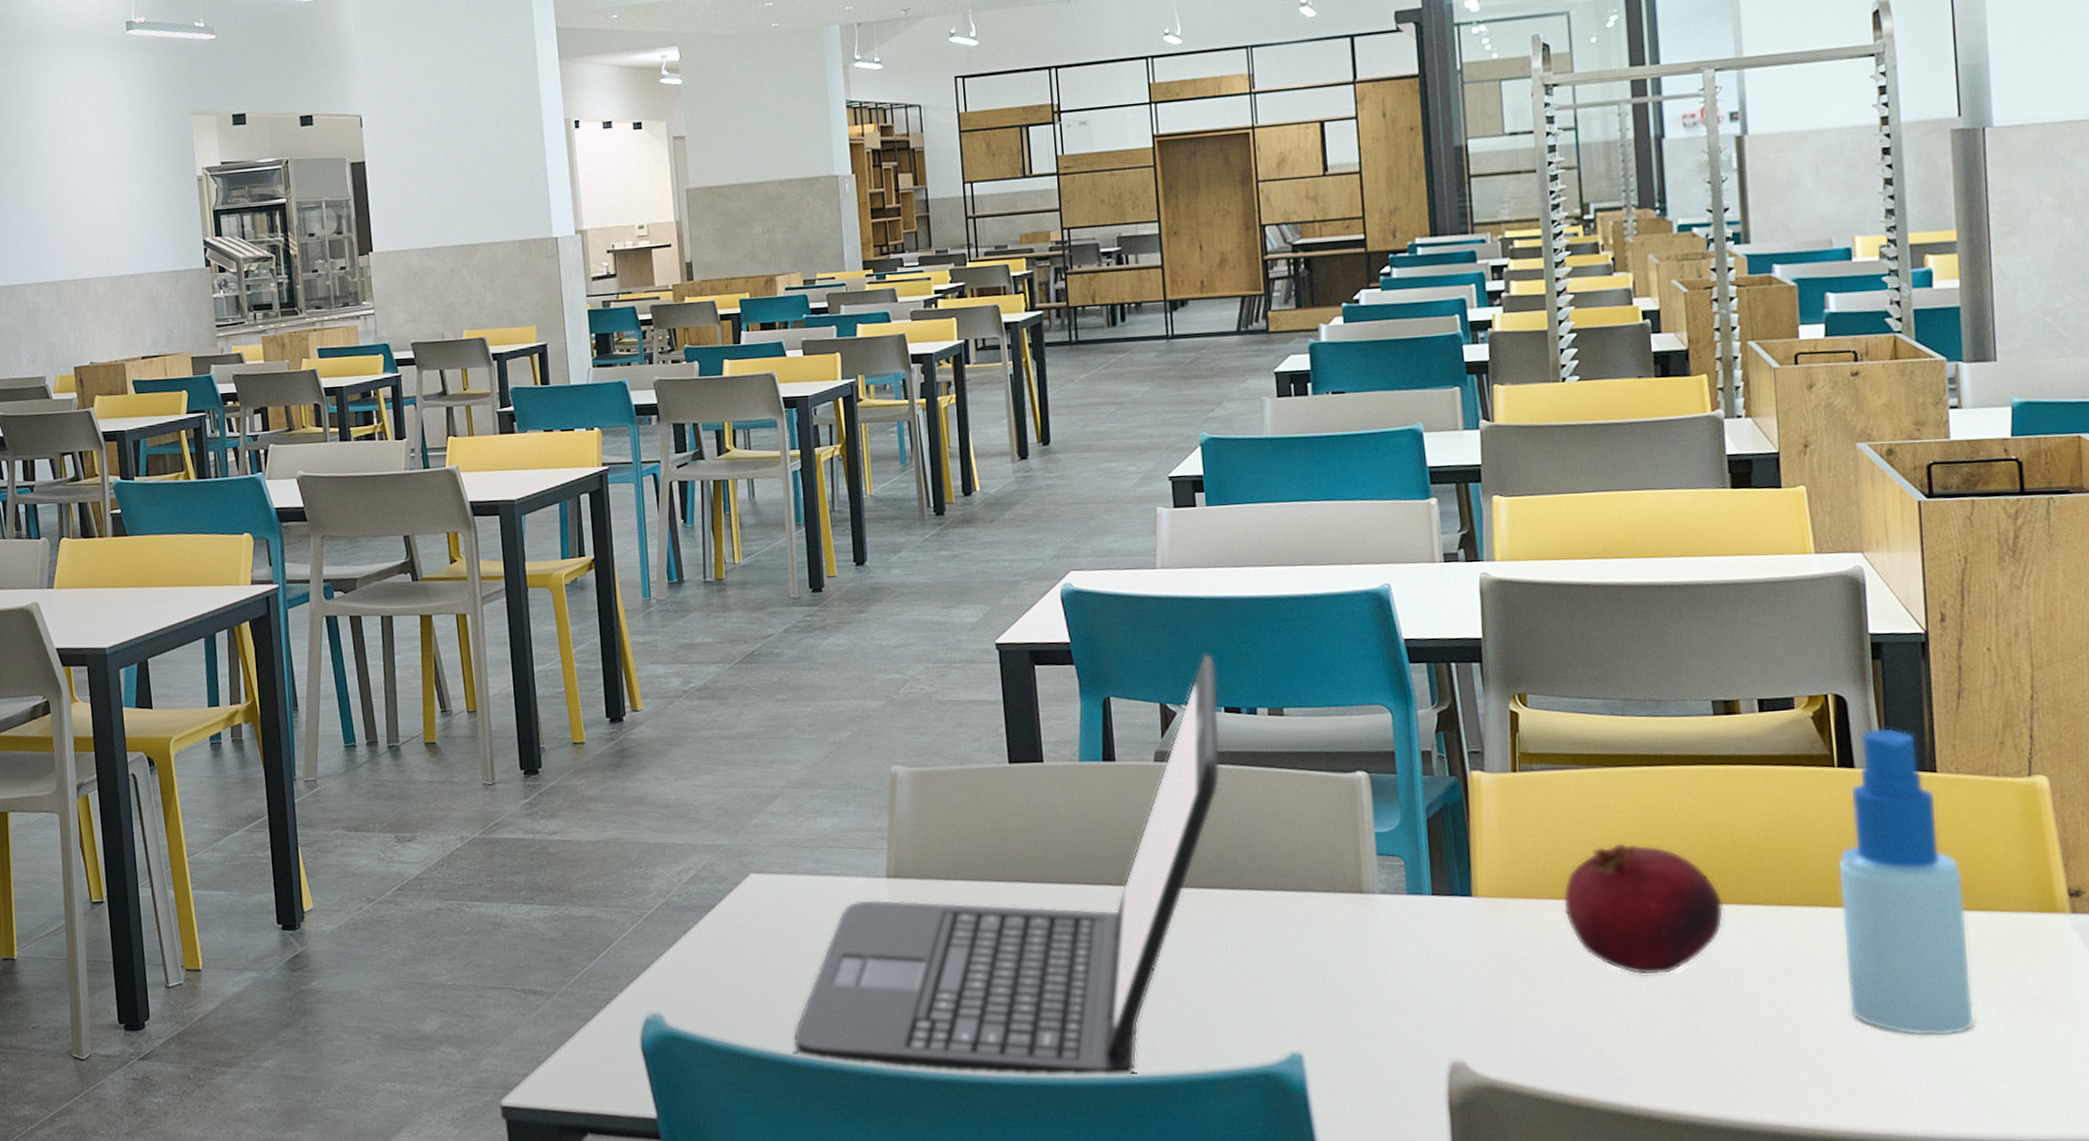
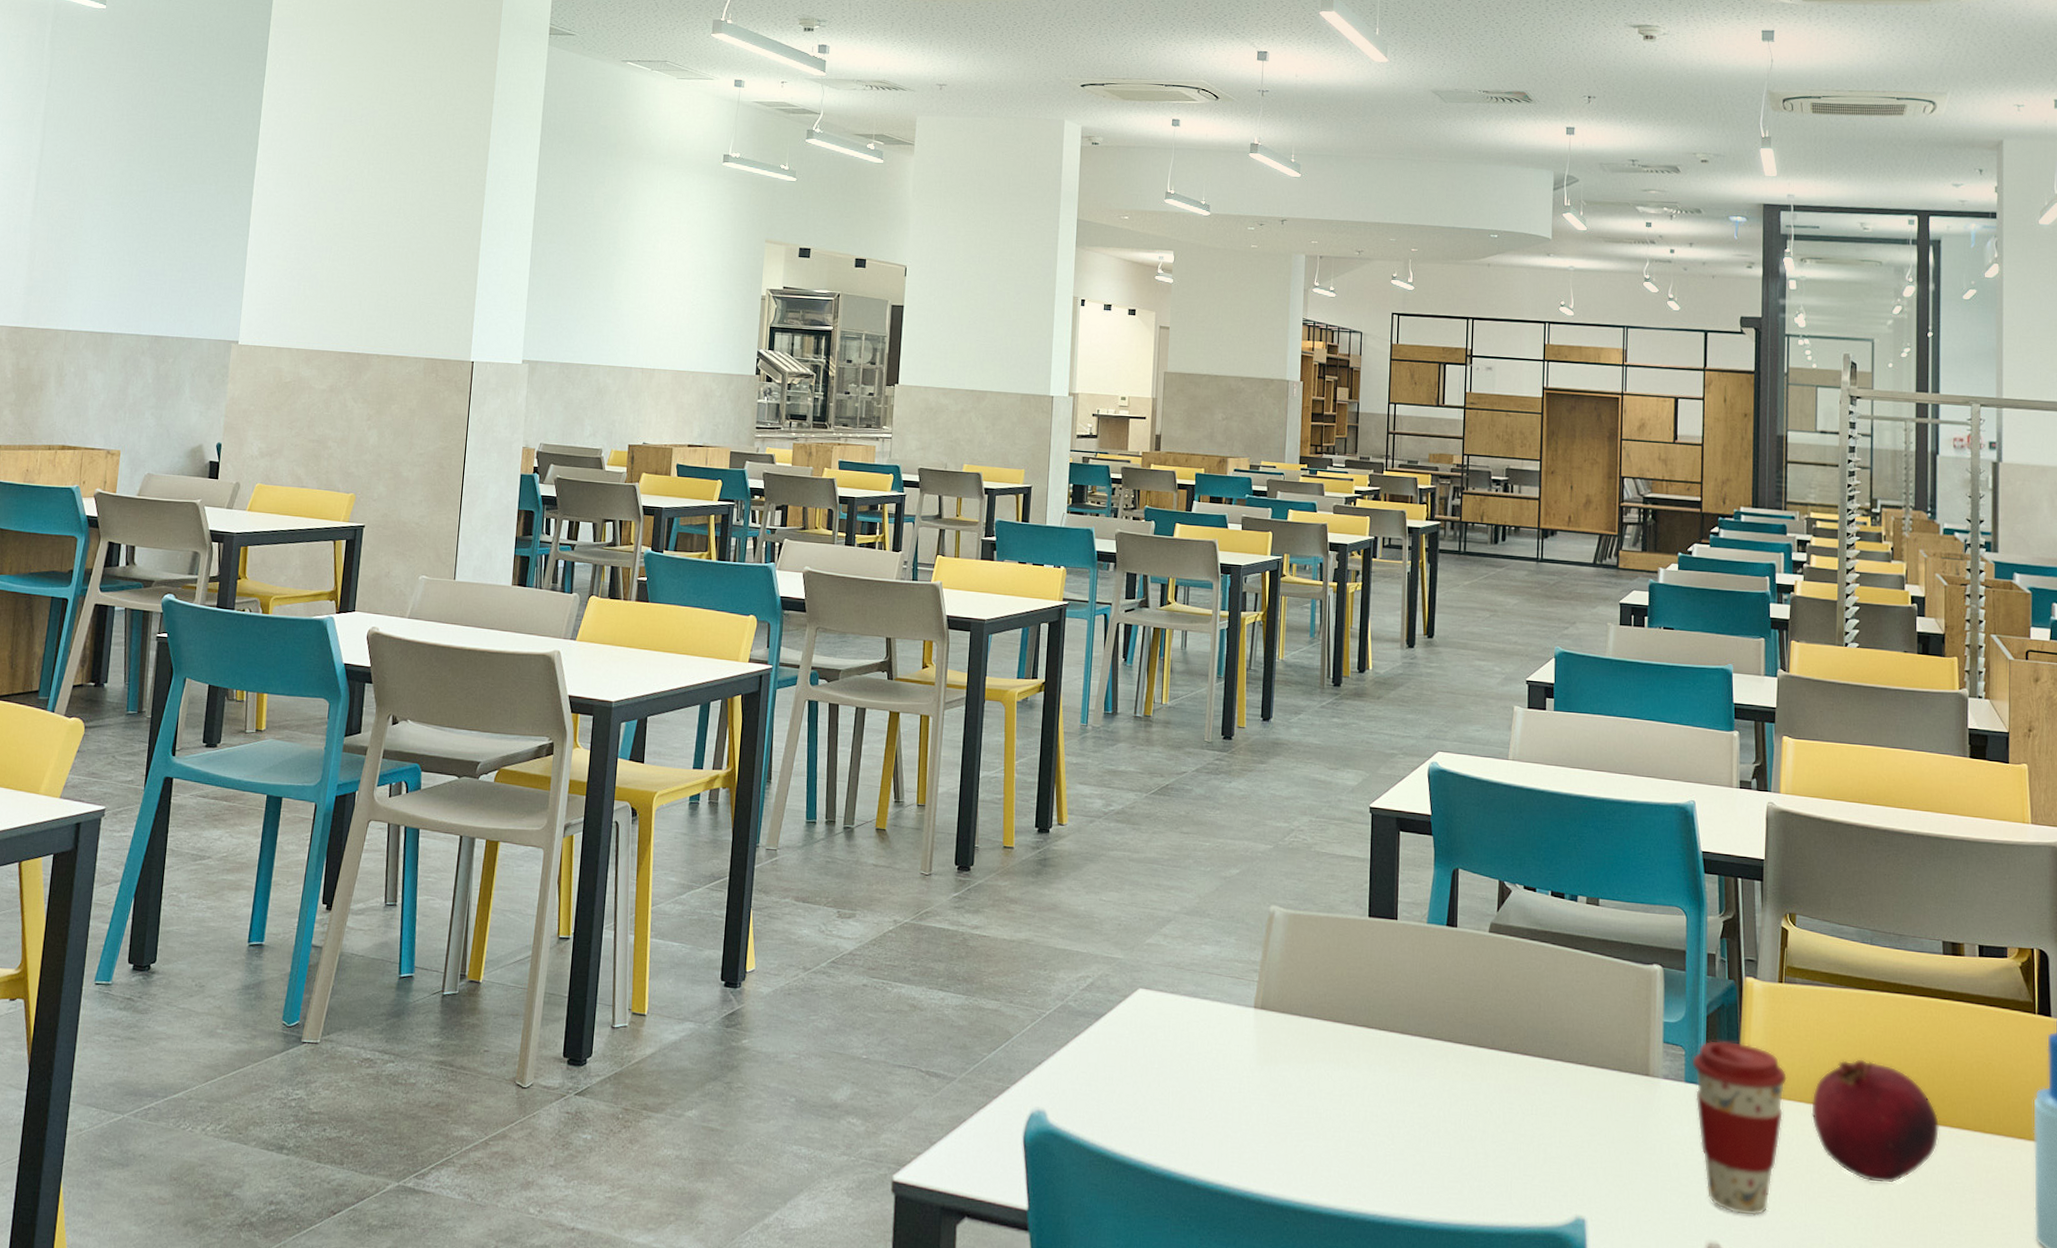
laptop: present [792,653,1221,1077] -> none [1155,841,1549,1221]
coffee cup: none [1413,843,1532,1029] -> present [1692,1040,1788,1216]

